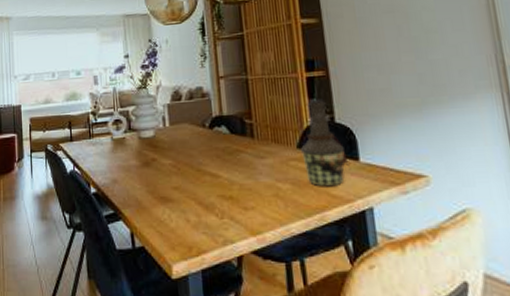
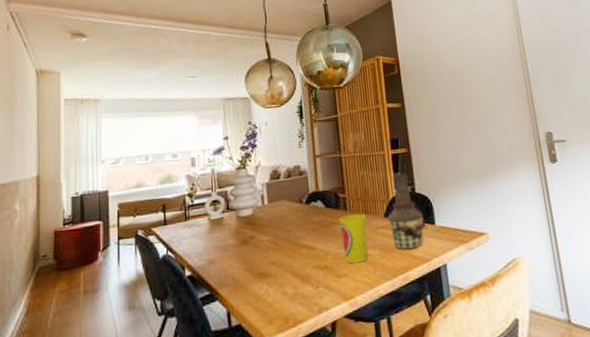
cup: none [245,143,278,197] -> present [339,214,368,264]

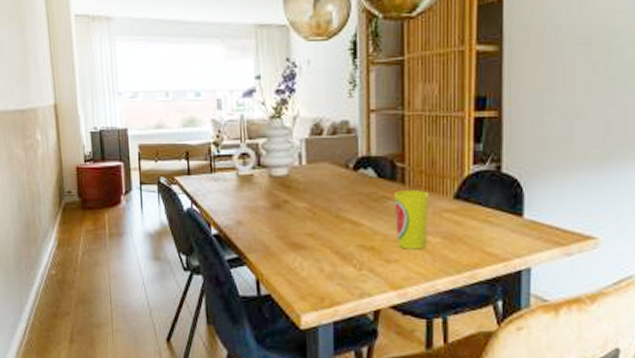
bottle: present [388,172,428,250] -> none [458,144,511,243]

